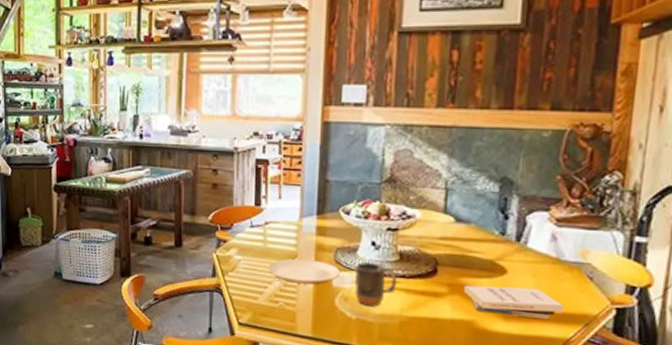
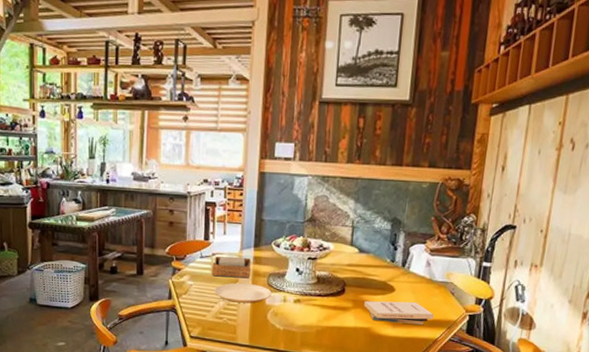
napkin holder: none [265,225,314,254] -> present [212,256,252,279]
mug: present [355,261,398,306] -> none [283,283,315,319]

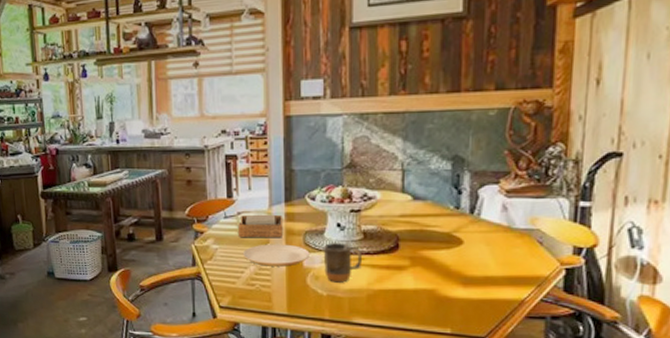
mug: none [283,283,315,319] -> present [323,240,363,283]
books: present [364,301,433,326] -> none [425,255,517,284]

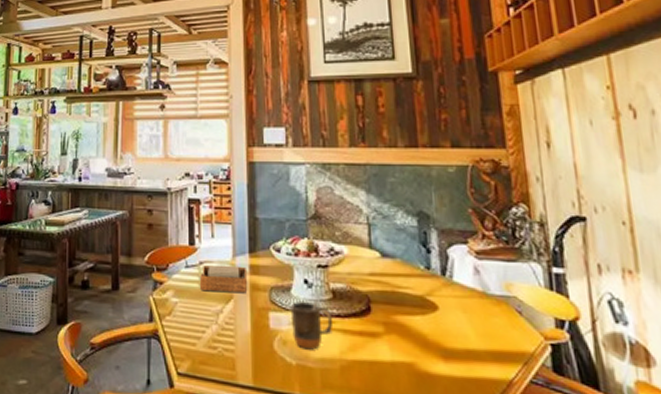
plate: present [242,244,310,267] -> none [204,299,276,328]

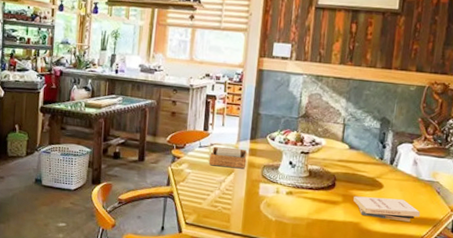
mug: present [290,300,334,350] -> none [275,176,307,211]
books: none [400,323,499,360] -> present [353,196,420,223]

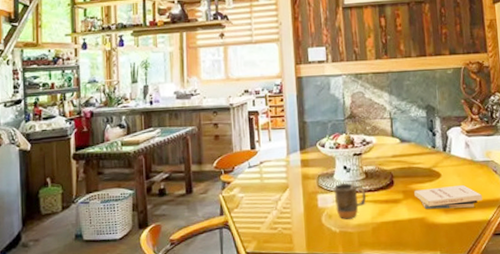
napkin holder: present [209,147,247,169] -> none [261,161,300,185]
mug: none [275,176,307,211] -> present [333,180,367,219]

